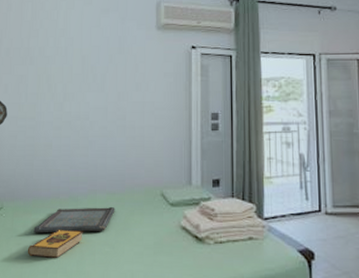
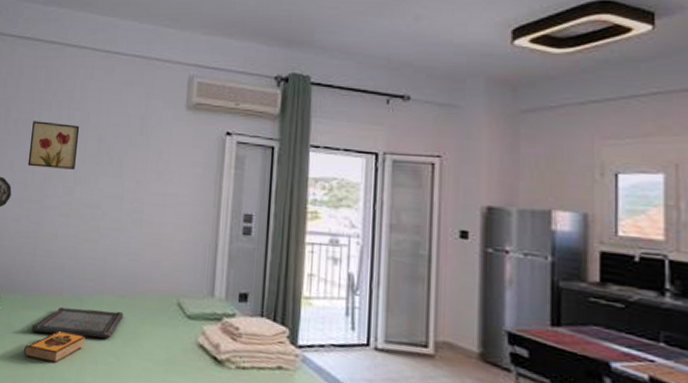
wall art: none [20,48,65,88] -> present [27,121,80,170]

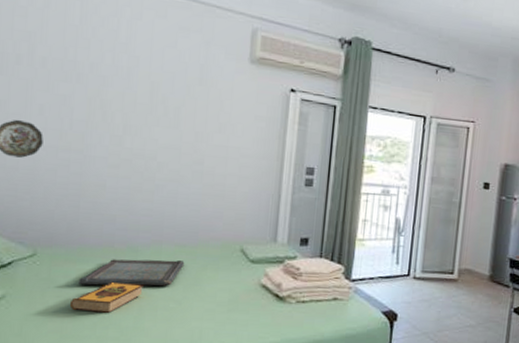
wall art: present [27,121,80,170] -> none [63,61,128,118]

